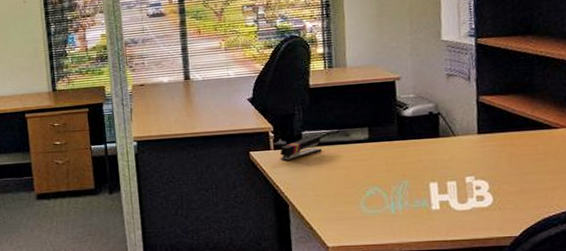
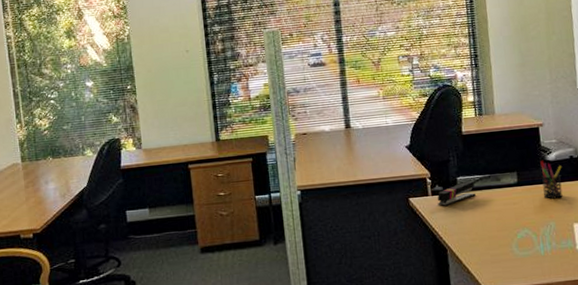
pen holder: none [395,116,419,157] -> present [540,161,563,199]

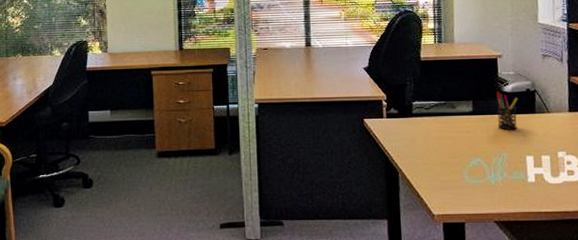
stapler: present [437,180,475,207] -> none [392,106,430,130]

